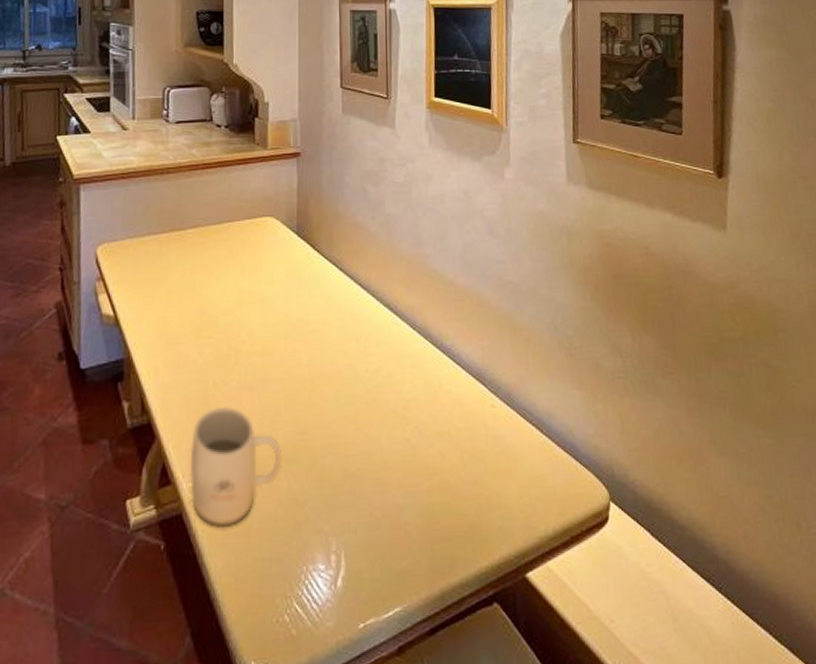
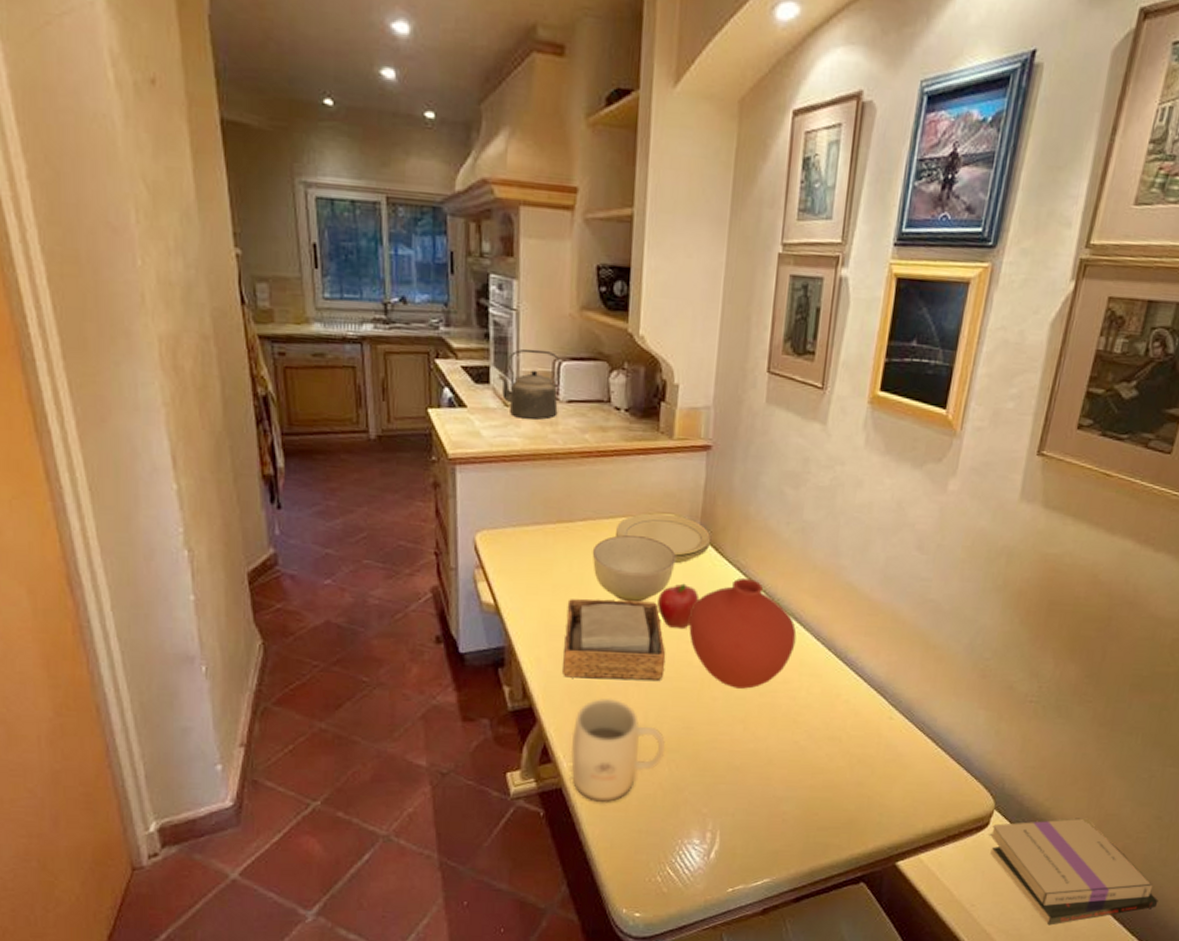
kettle: none [117,80,170,139] -> present [498,348,561,420]
napkin holder: none [179,302,276,387] -> present [563,598,666,680]
bowl: none [202,239,278,304] -> present [592,535,676,603]
plate: none [223,217,308,263] -> present [616,513,711,564]
fruit: none [264,282,302,328] -> present [657,583,700,630]
vase: none [295,272,394,386] -> present [689,577,797,689]
books: none [612,503,796,640] -> present [990,818,1159,926]

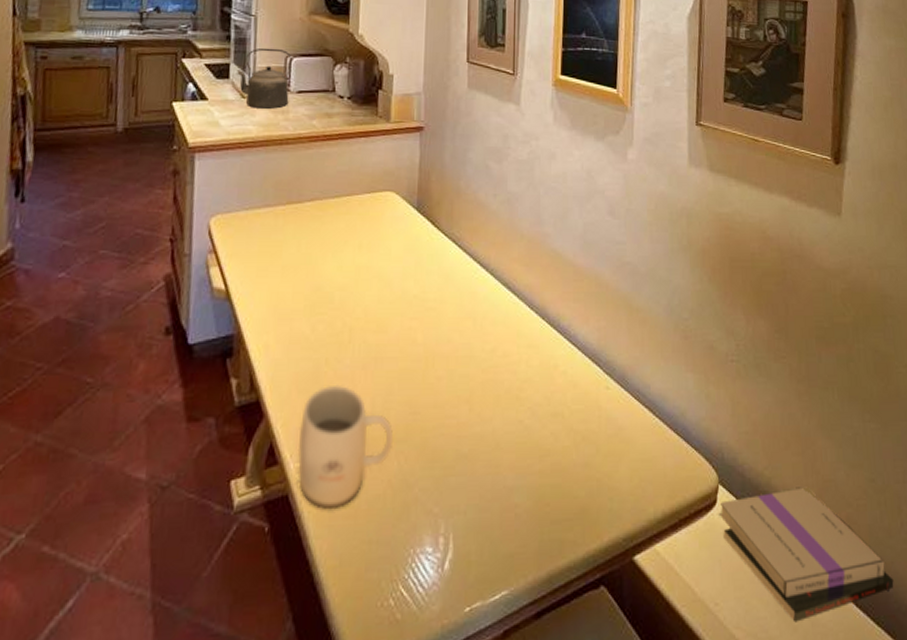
napkin holder: present [563,598,666,680] -> none [290,278,391,365]
bowl: present [592,535,676,603] -> none [319,213,397,280]
plate: present [616,513,711,564] -> none [341,191,428,239]
fruit: present [657,583,700,630] -> none [381,258,420,306]
vase: present [689,577,797,689] -> none [411,249,512,366]

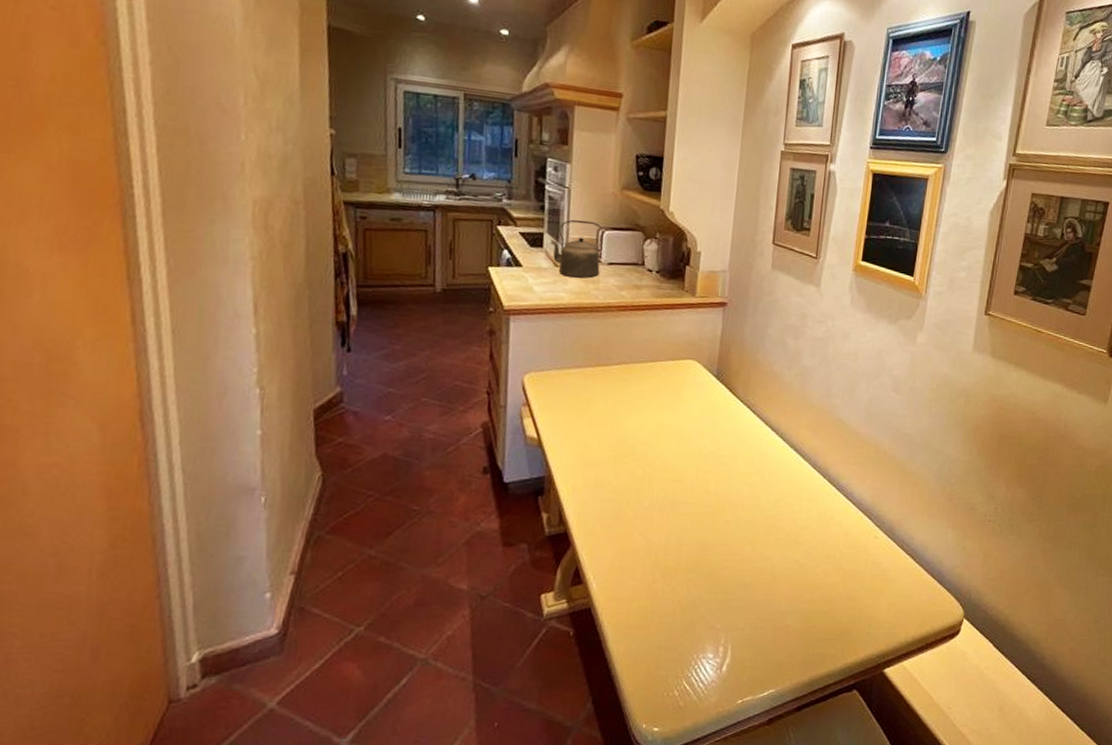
mug: present [297,384,393,510] -> none [600,522,684,622]
books: present [720,487,894,623] -> none [961,624,1101,724]

